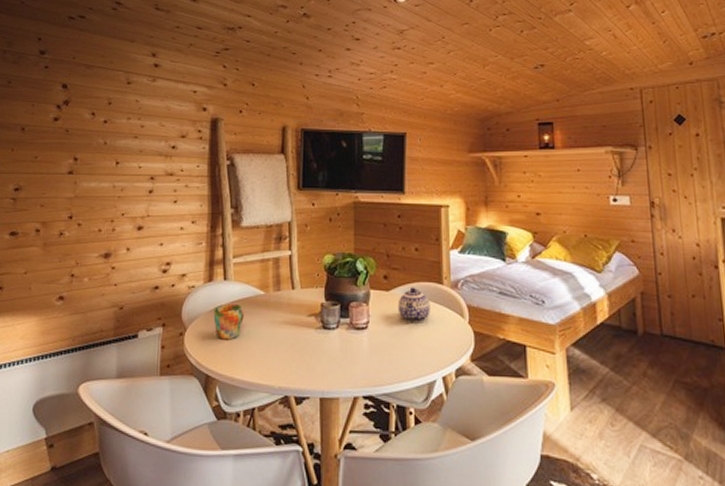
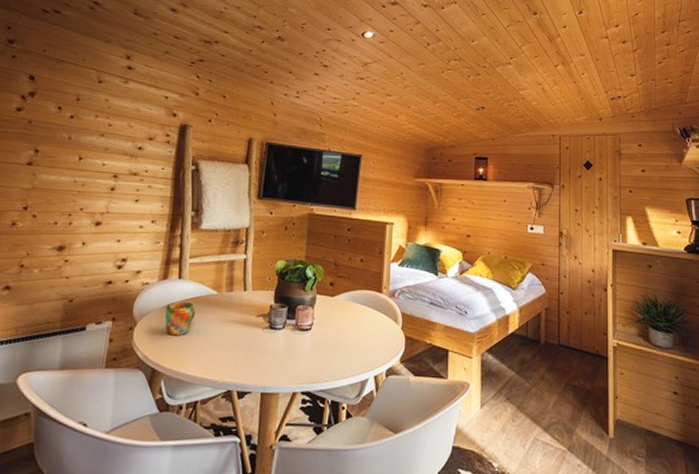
teapot: present [397,287,430,323] -> none [340,294,370,327]

